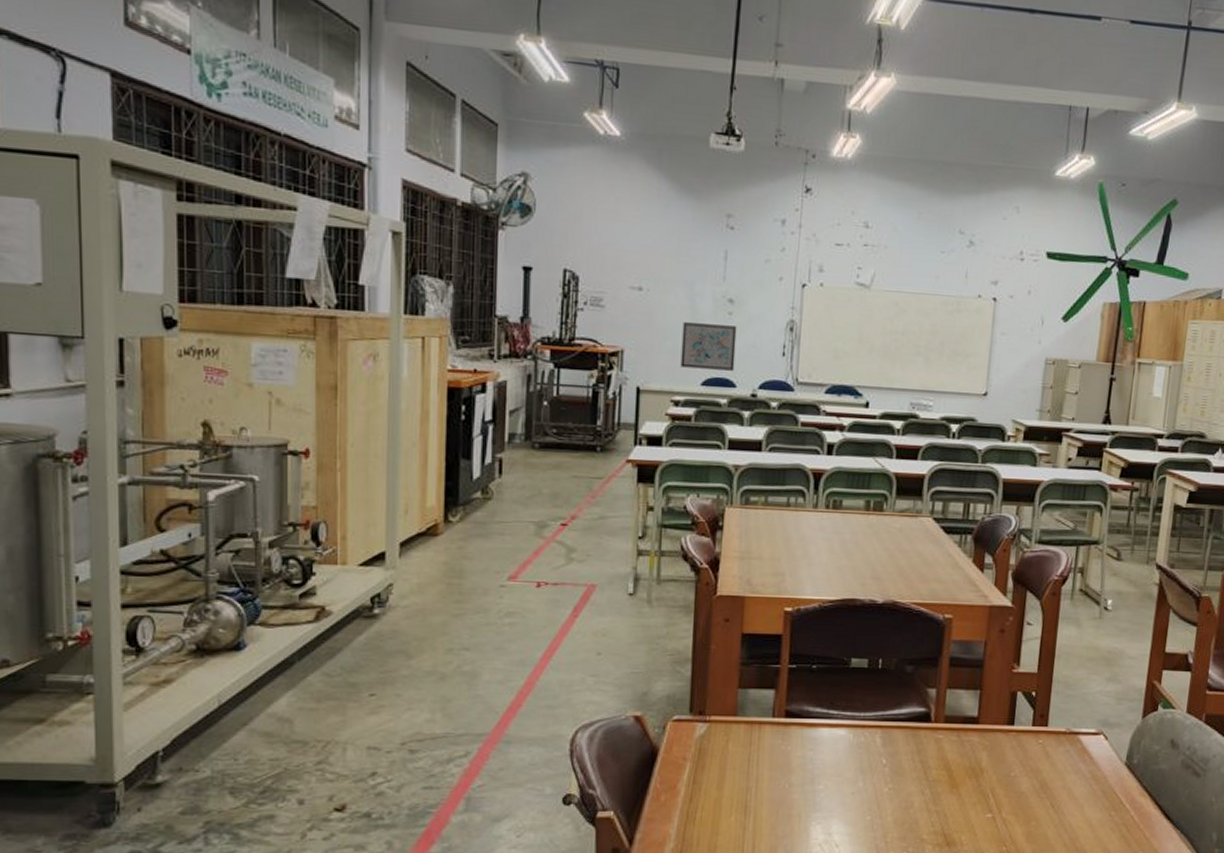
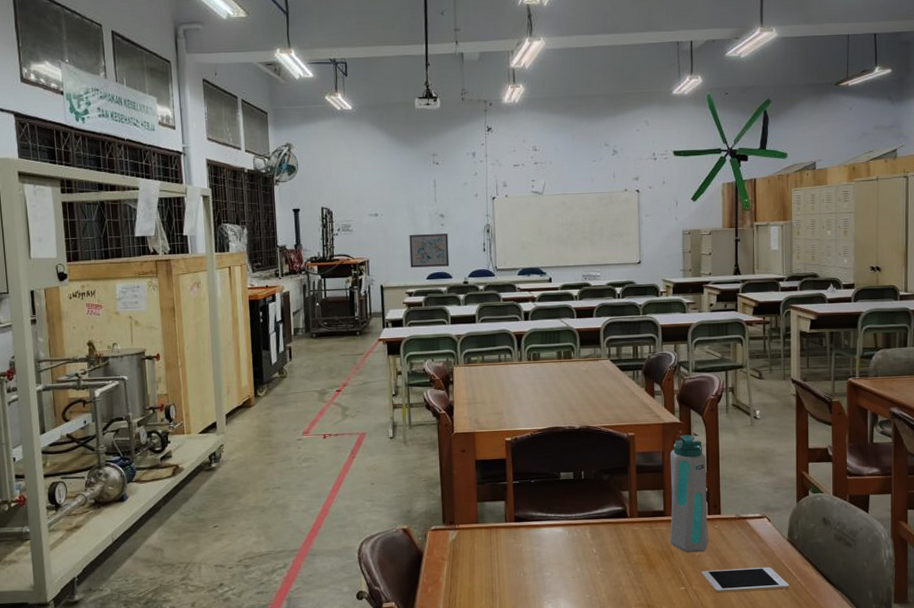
water bottle: none [980,622,1039,772] -> present [669,434,709,553]
cell phone: none [1014,795,1120,823] -> present [701,566,790,592]

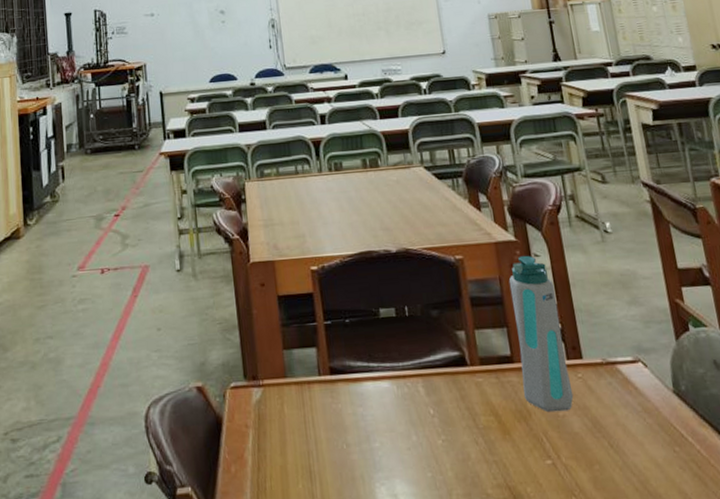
wall art: present [409,233,450,268] -> none [188,31,234,71]
cell phone: present [701,566,790,592] -> none [569,429,688,467]

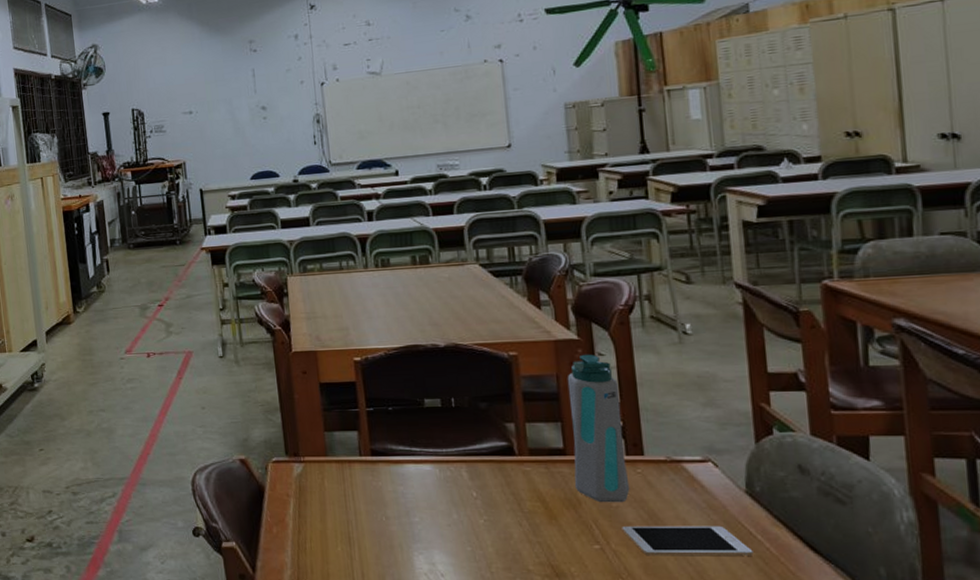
cell phone: none [569,429,688,467] -> present [622,525,754,556]

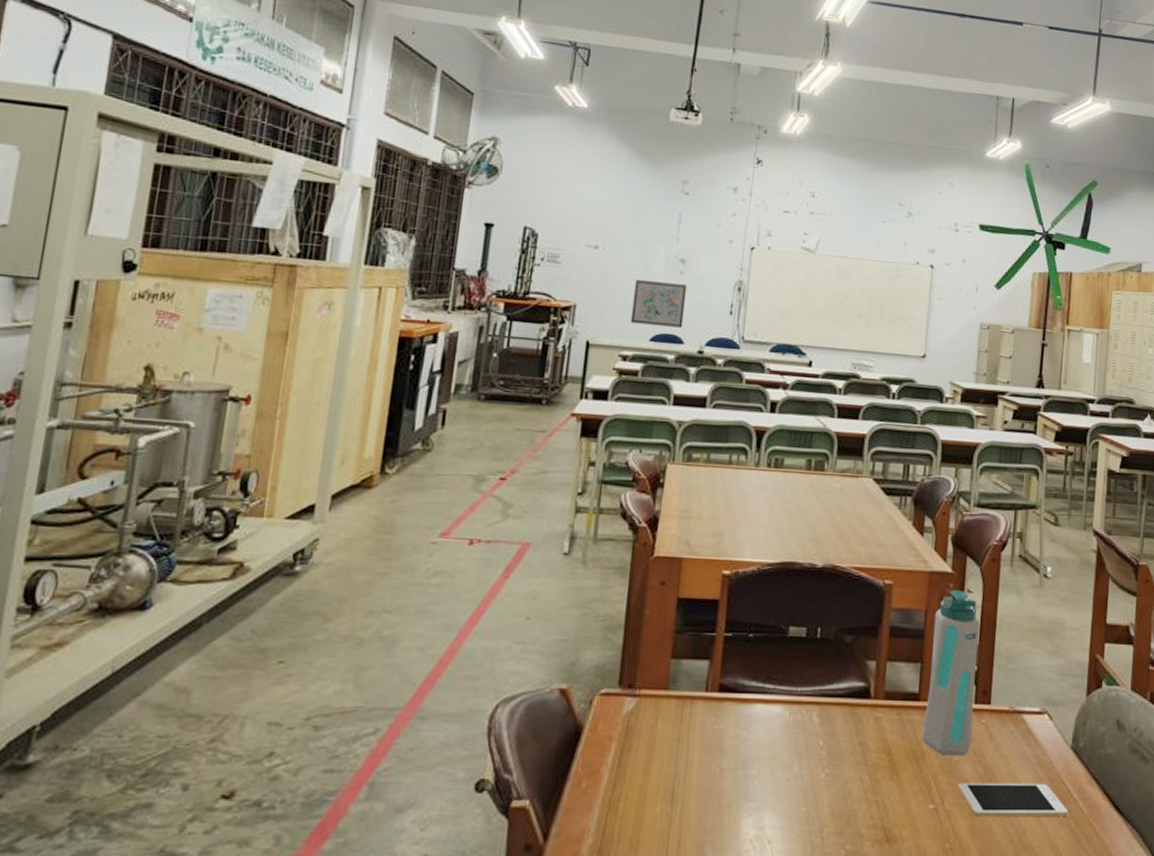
wall art: none [228,127,276,168] -> present [630,280,687,328]

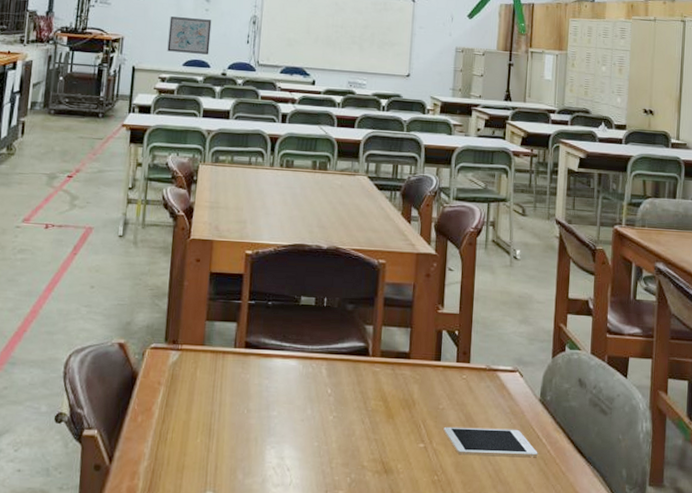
water bottle: present [921,589,980,756] -> none [412,268,460,405]

